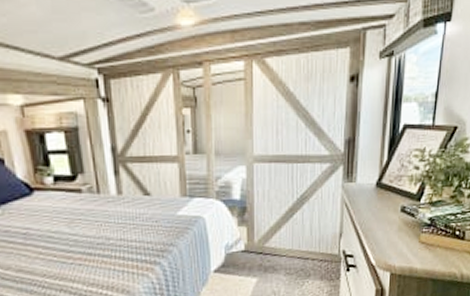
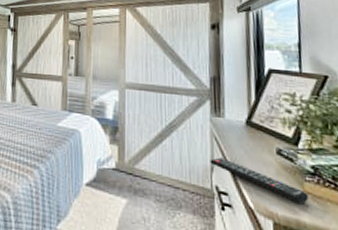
remote control: none [339,223,423,254] -> present [210,157,309,205]

